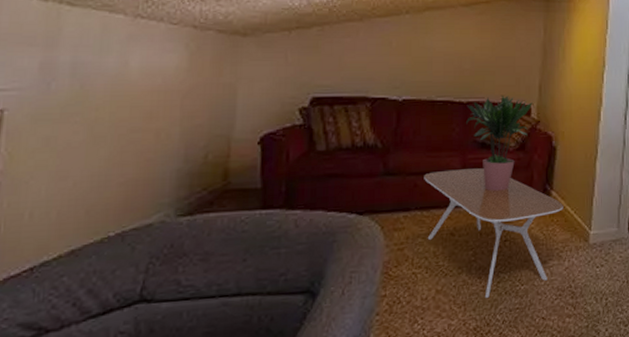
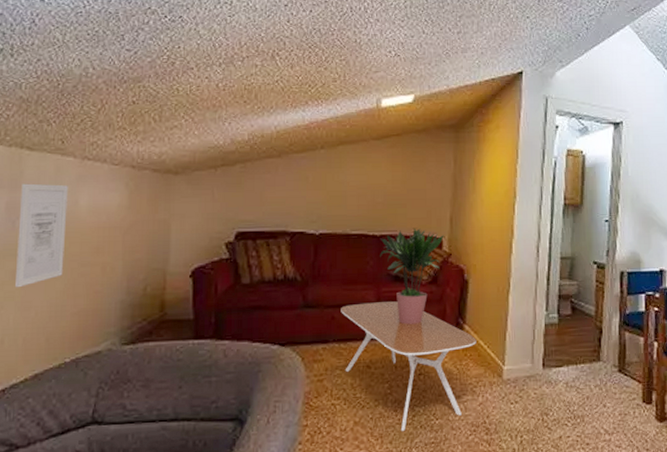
wall art: none [49,42,117,156] -> present [16,183,68,288]

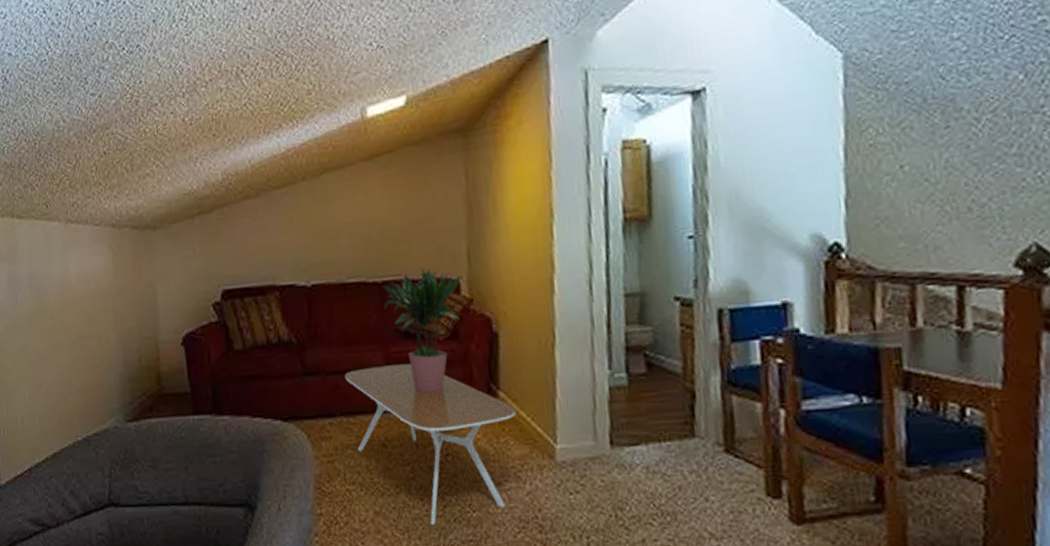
wall art: present [16,183,68,288] -> none [17,252,65,364]

